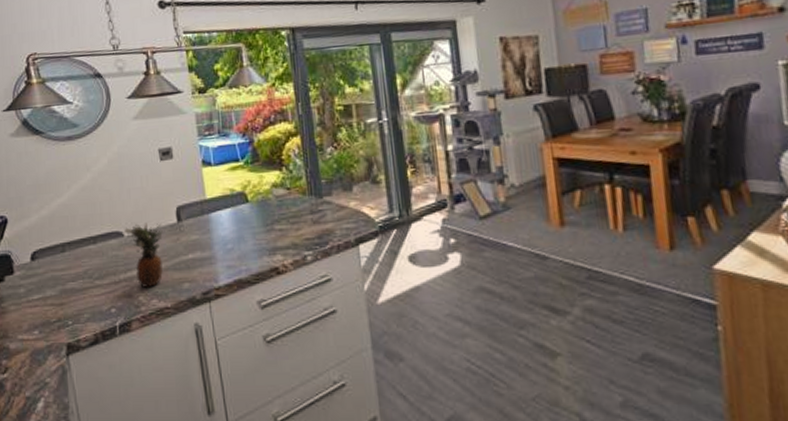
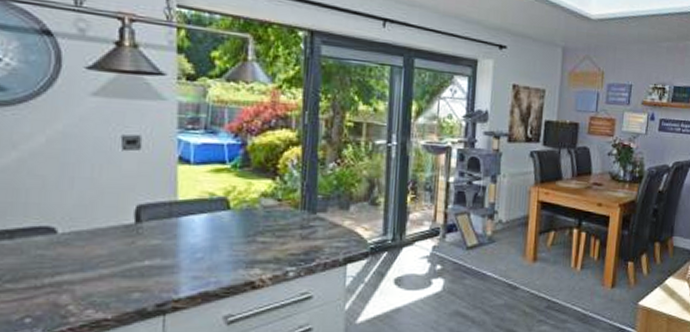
fruit: present [125,223,163,288] -> none [59,219,114,295]

